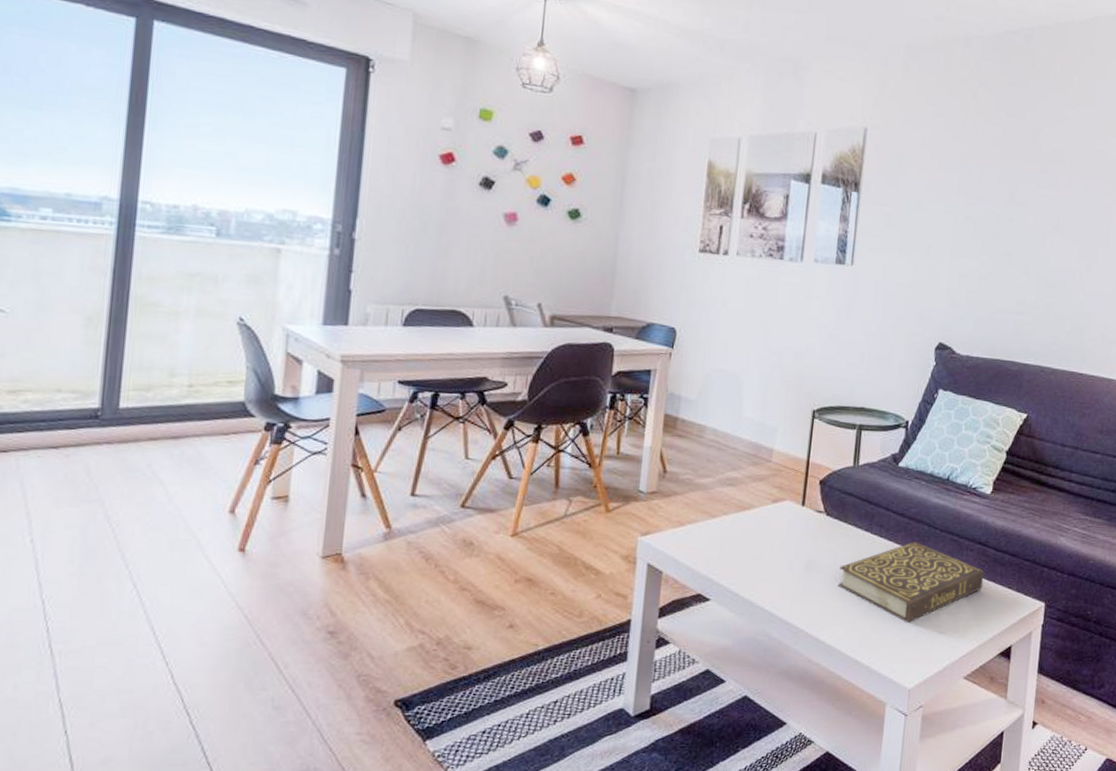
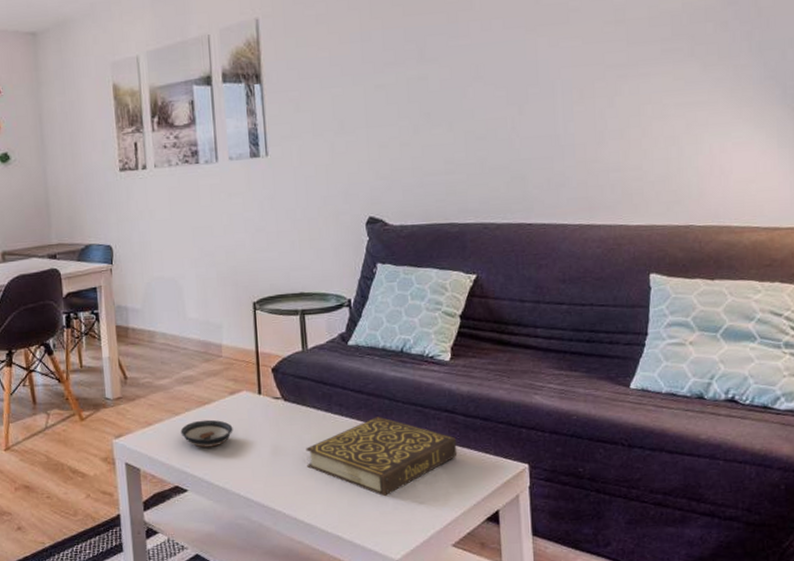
saucer: none [713,526,770,556] -> present [180,419,233,448]

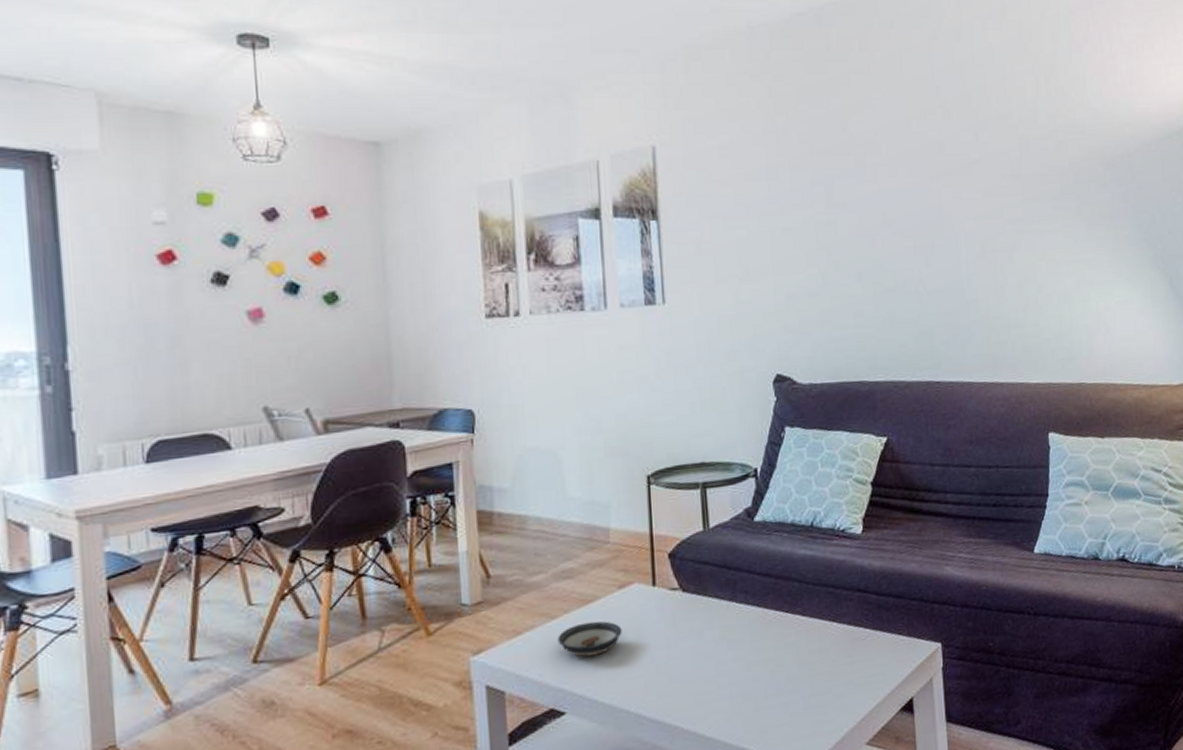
book: present [306,416,458,497] -> none [707,602,871,696]

